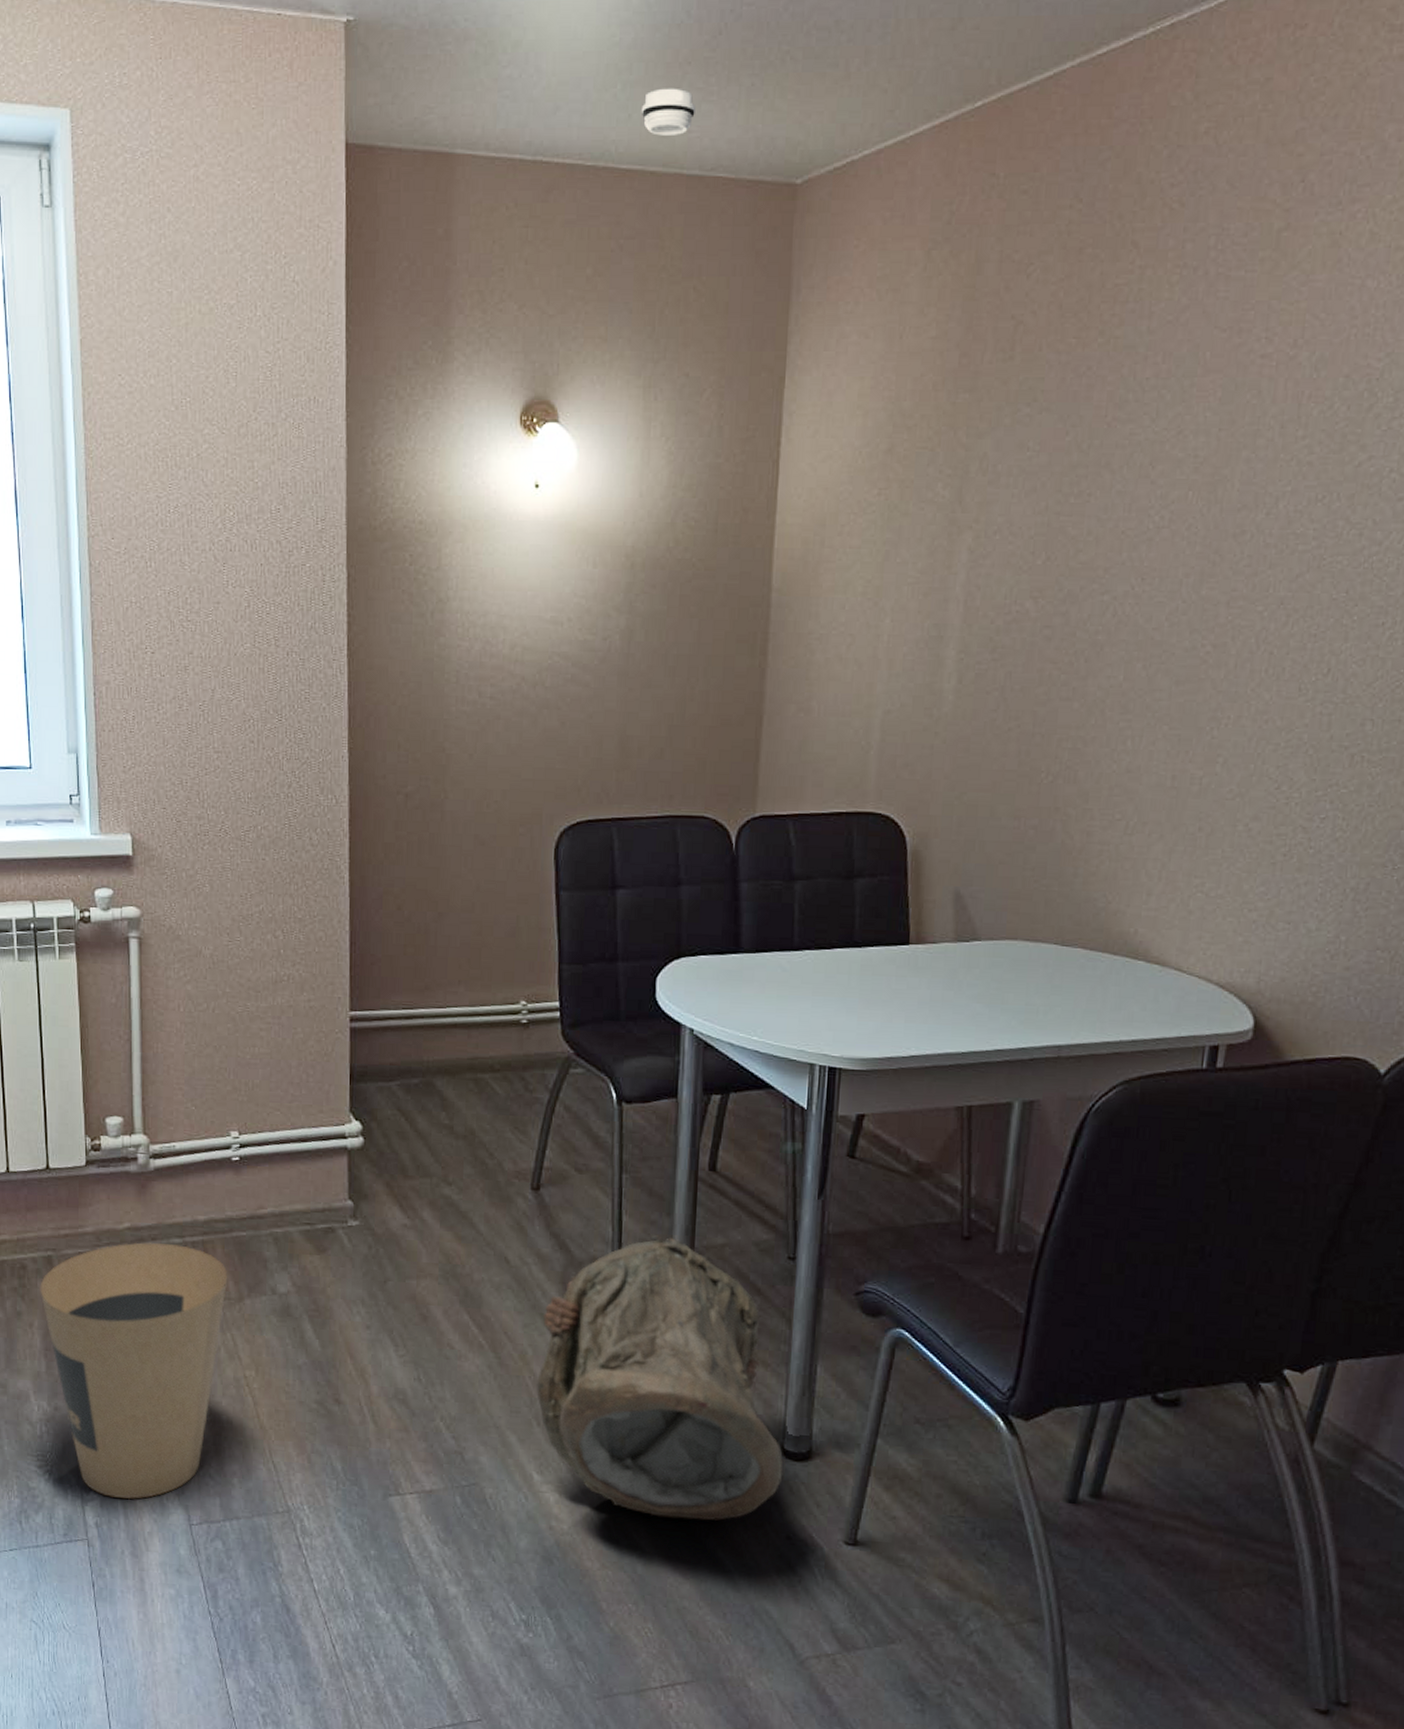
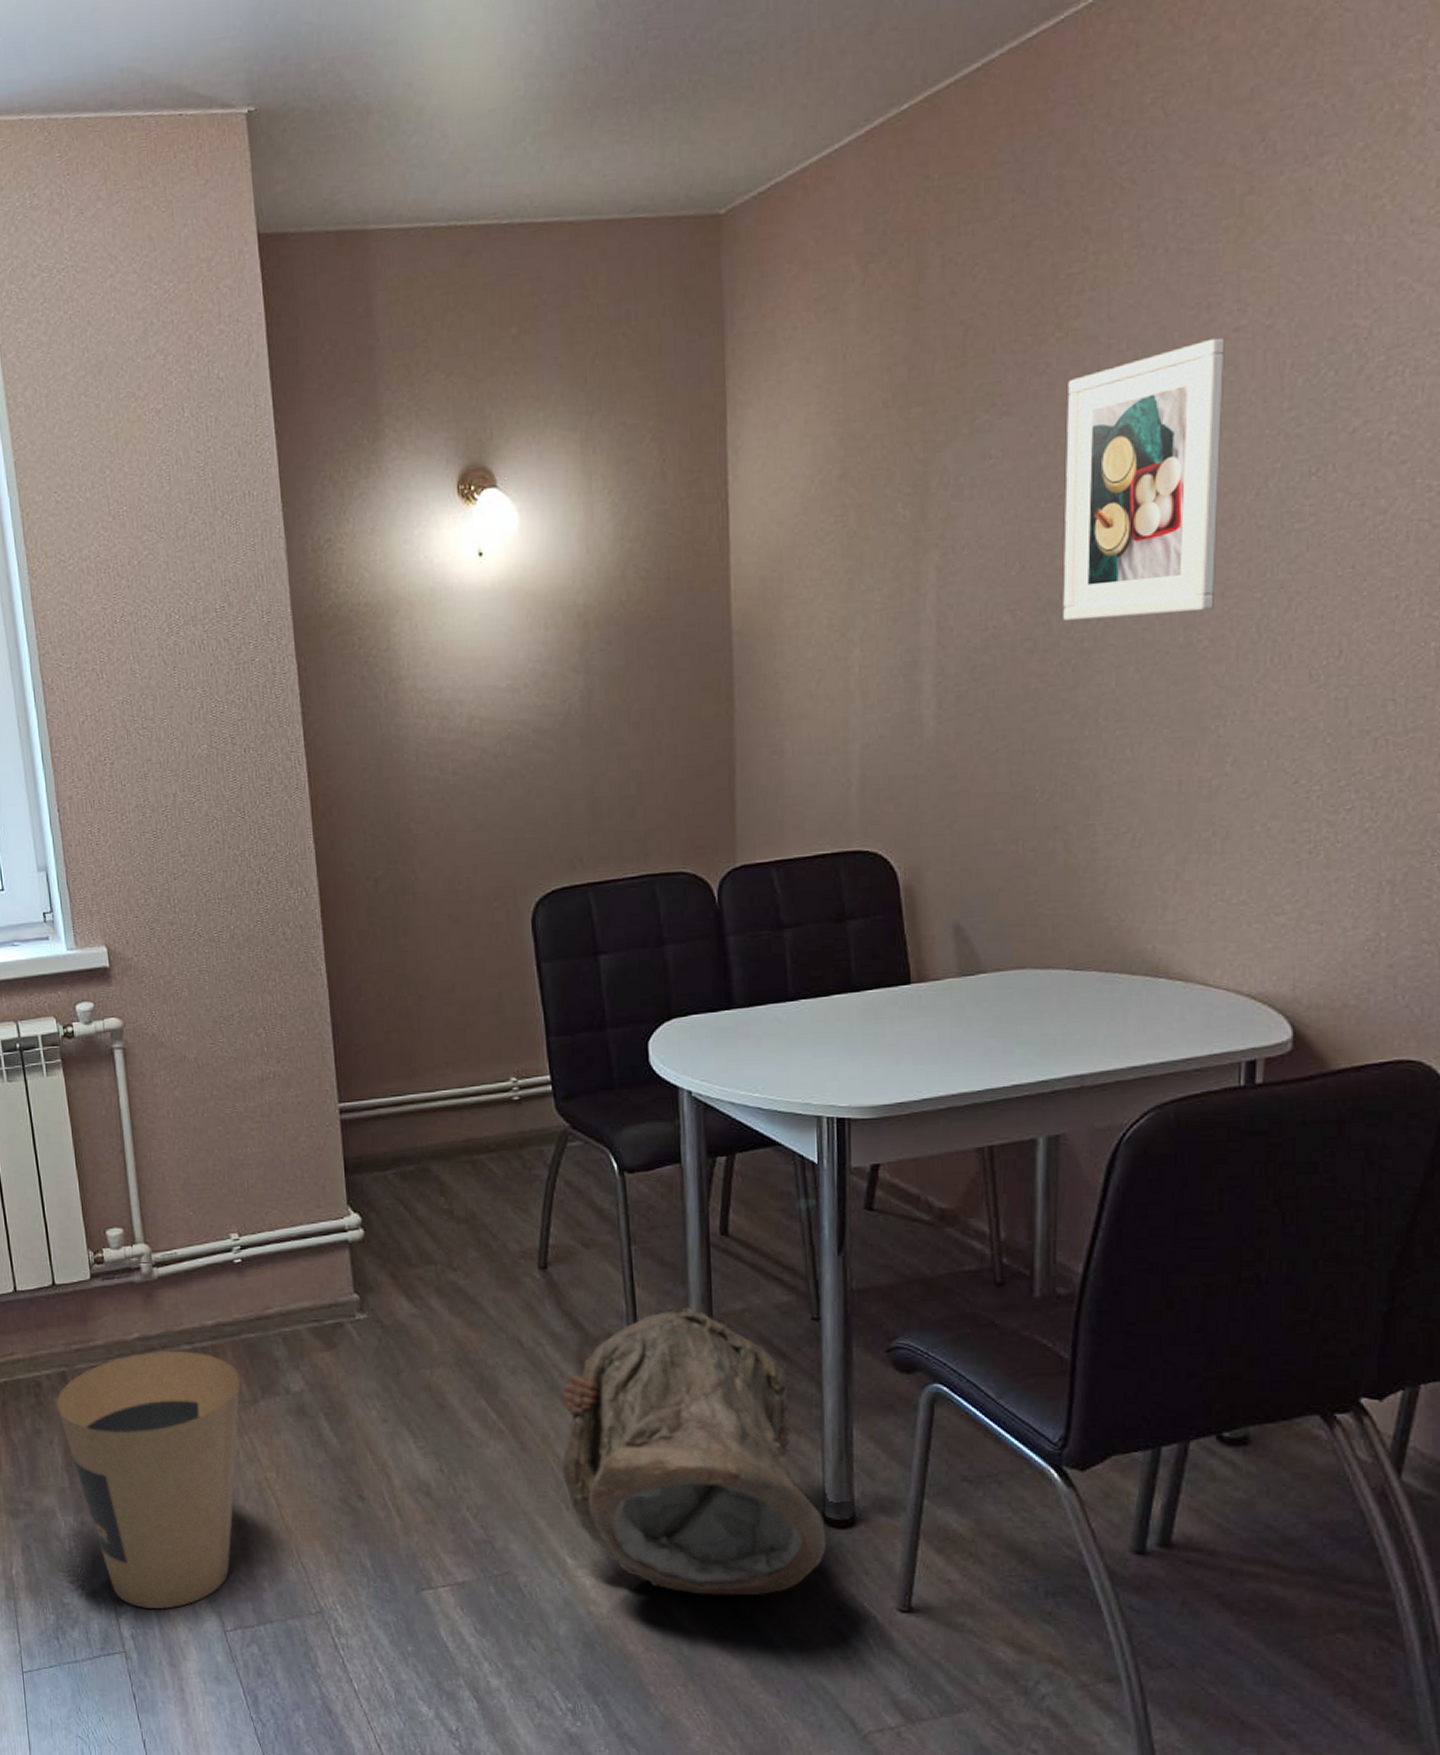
smoke detector: present [640,88,695,136] -> none [552,133,609,184]
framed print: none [1081,362,1251,618] -> present [1063,337,1225,622]

